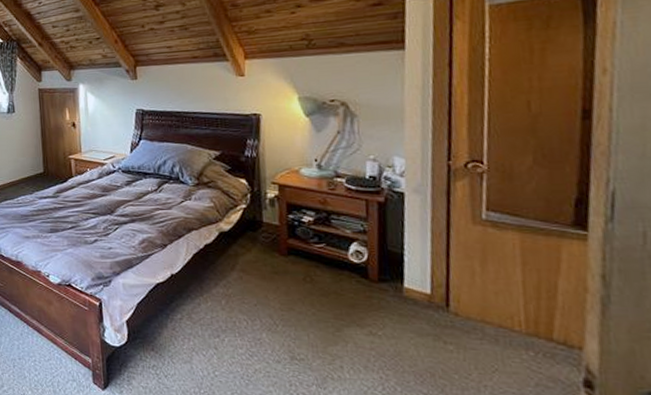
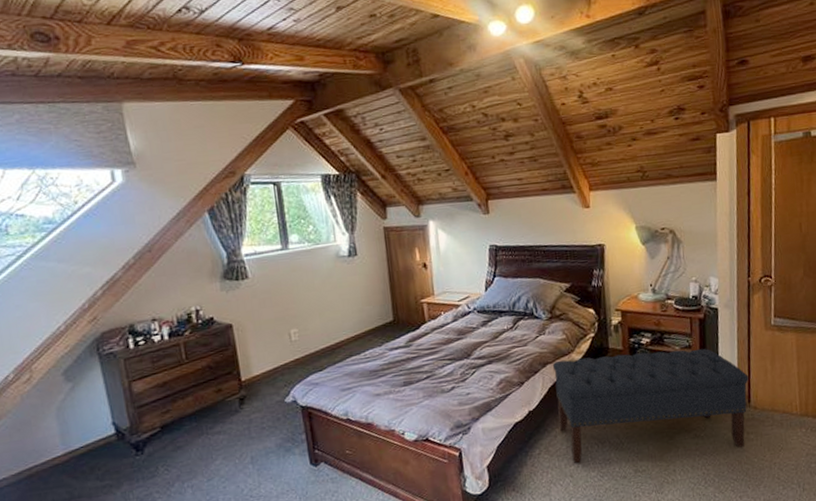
bench: none [199,228,447,358] -> present [553,348,749,464]

